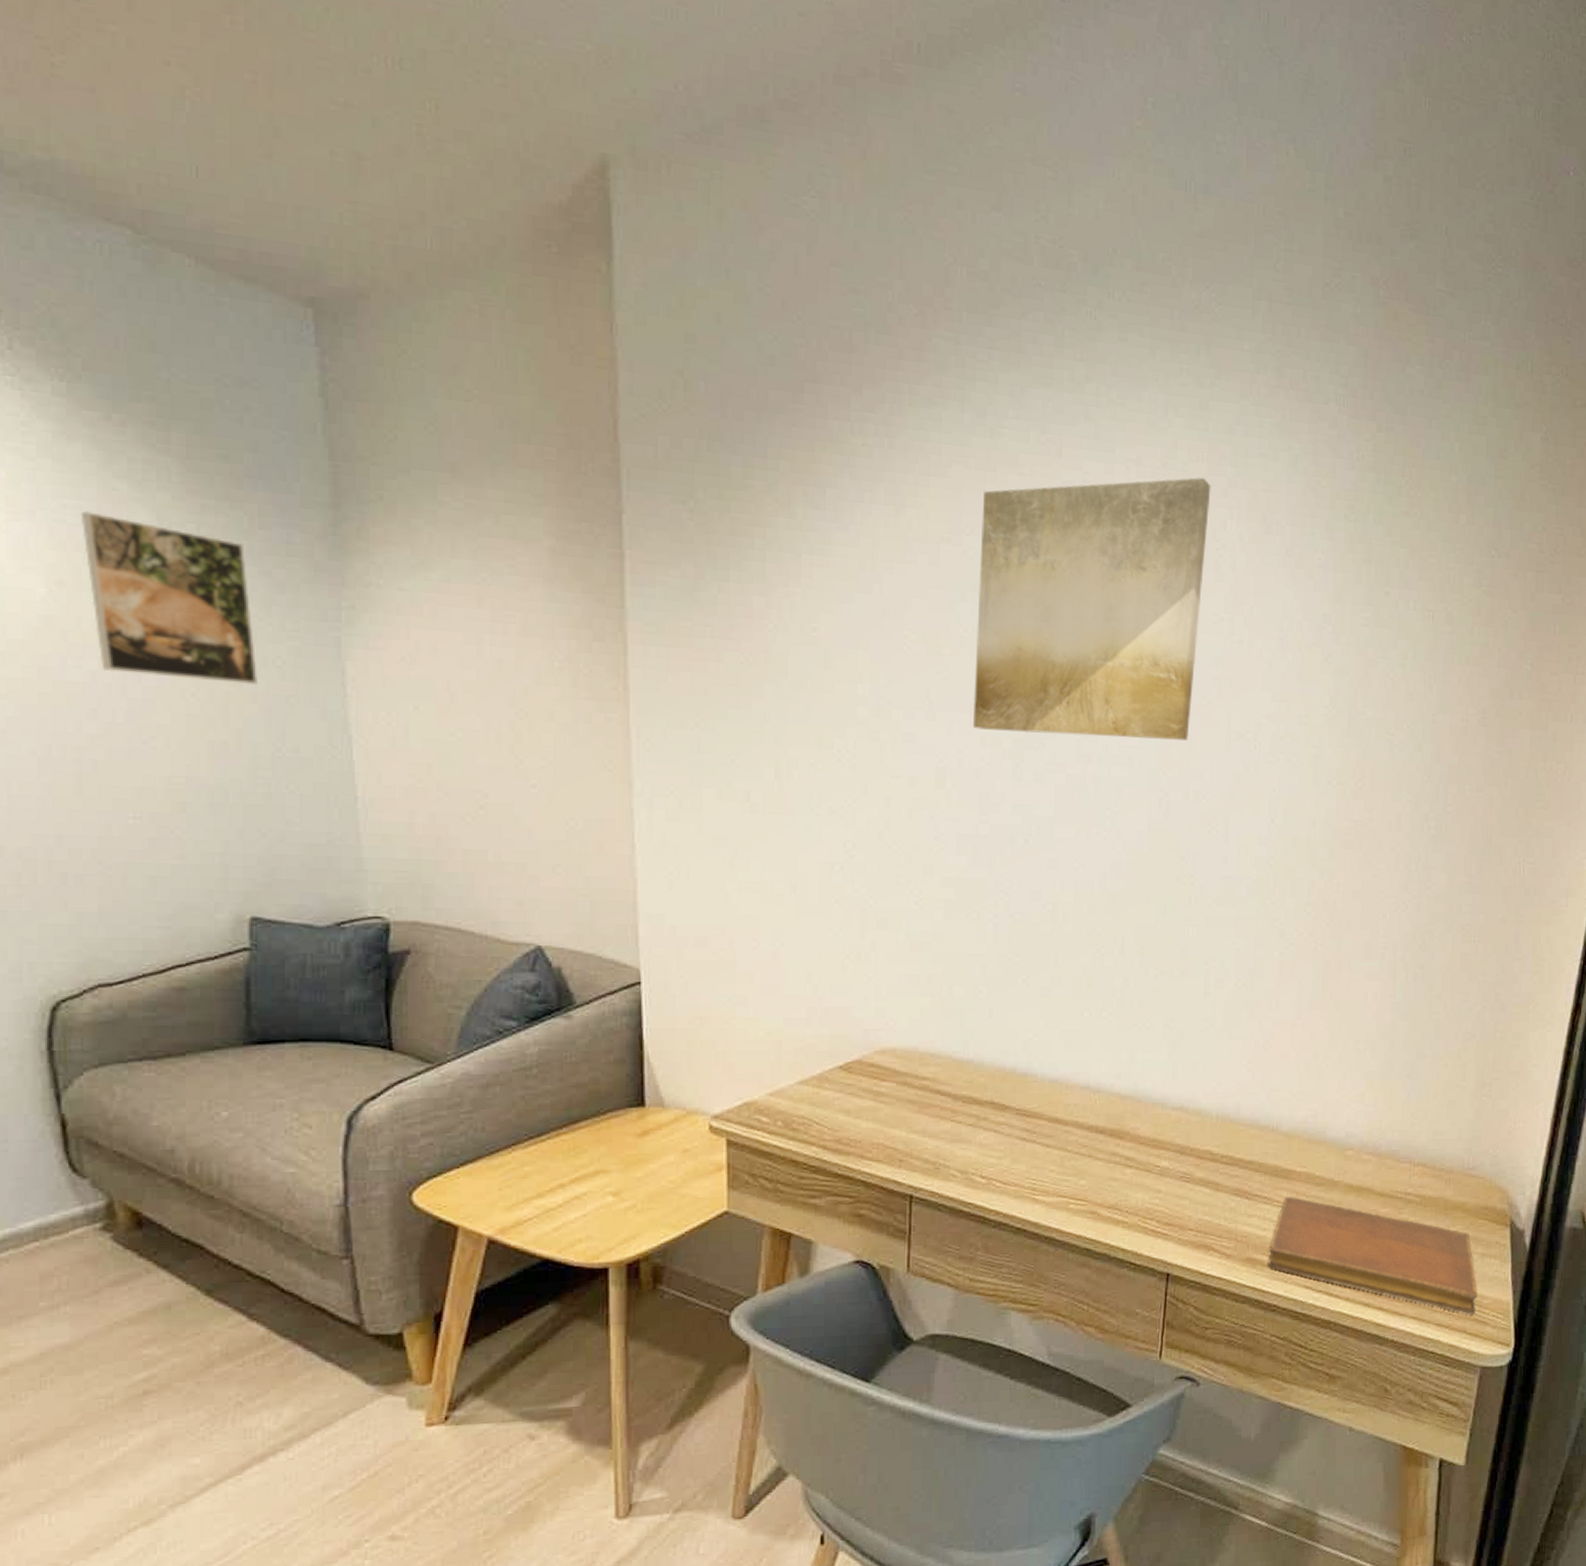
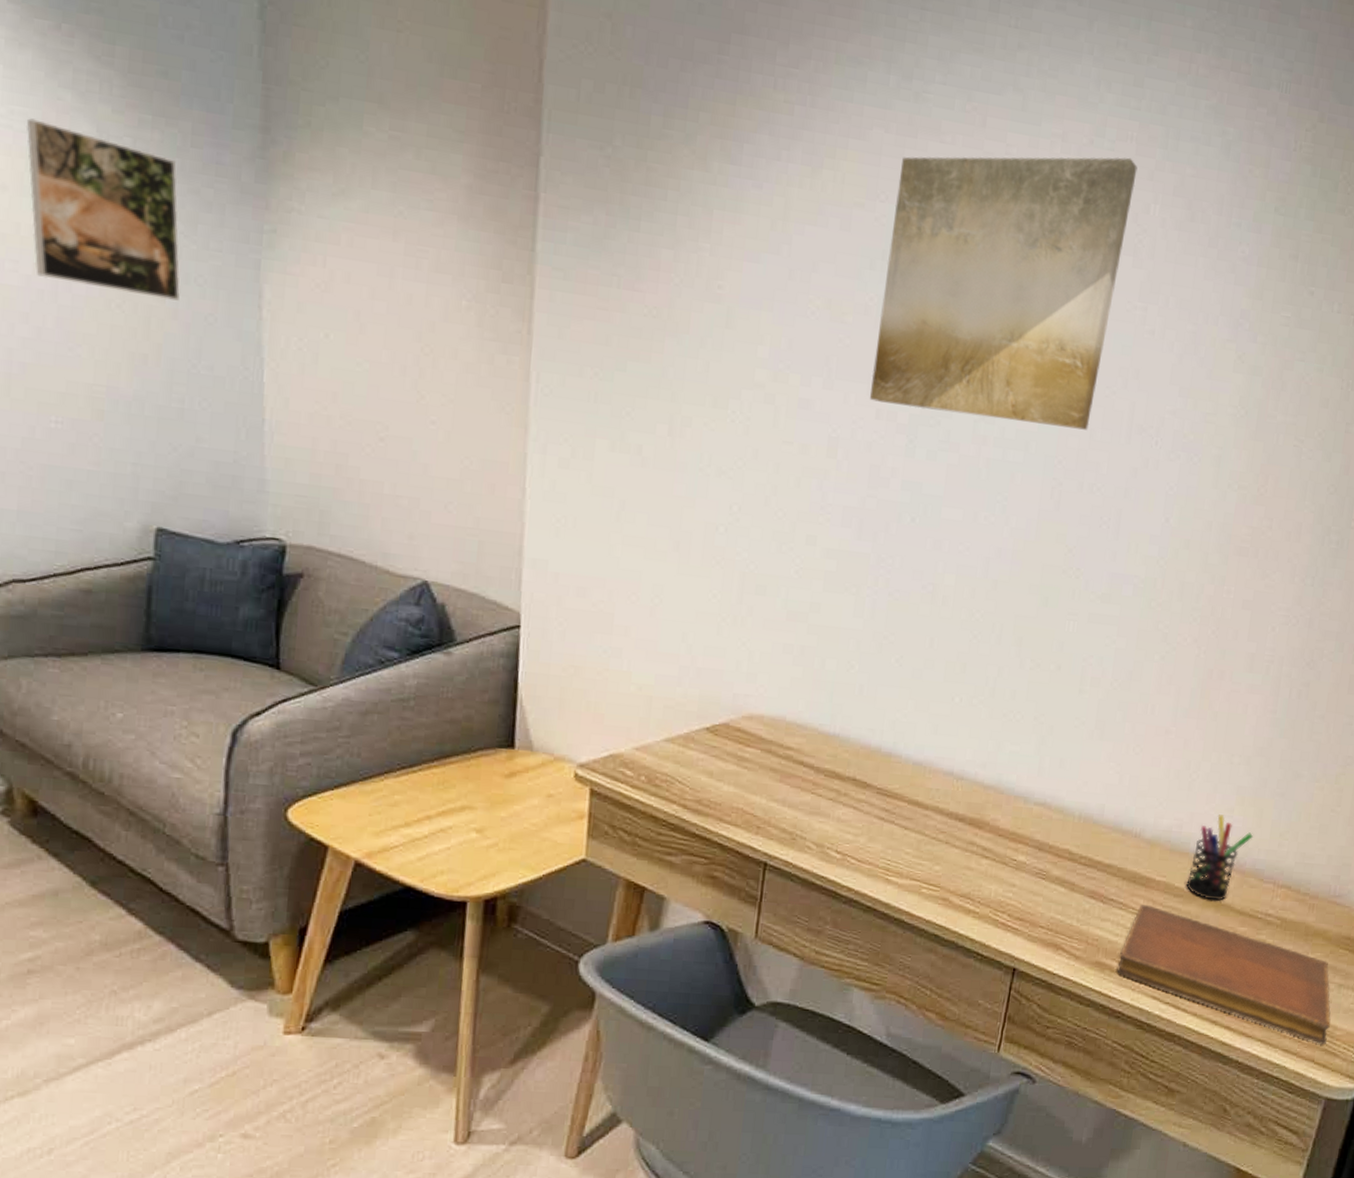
pen holder: none [1326,1101,1386,1185] -> present [1186,814,1254,901]

